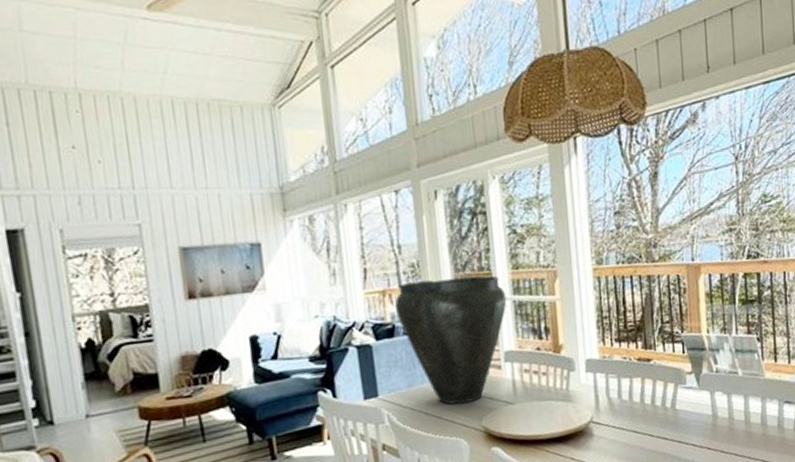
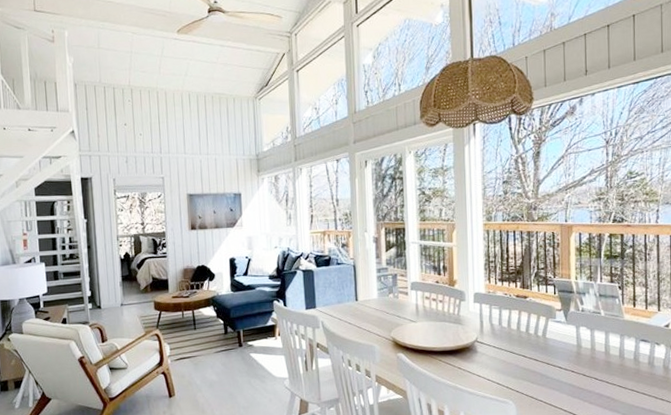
vase: present [395,275,507,404] -> none [332,224,415,319]

